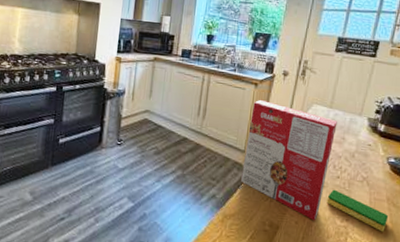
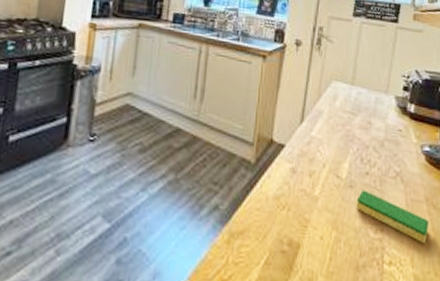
cereal box: present [241,99,337,221] -> none [250,75,361,234]

